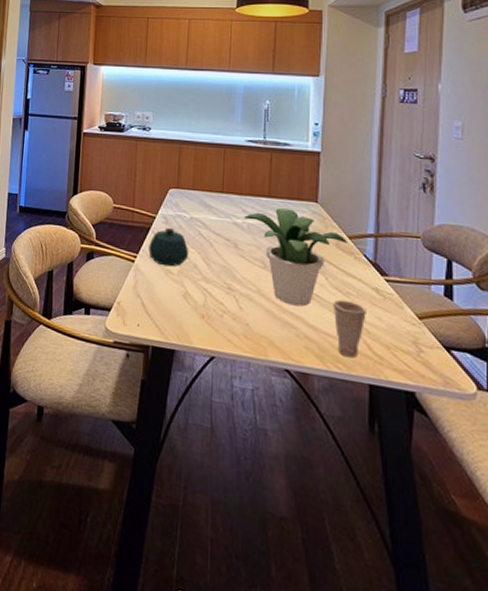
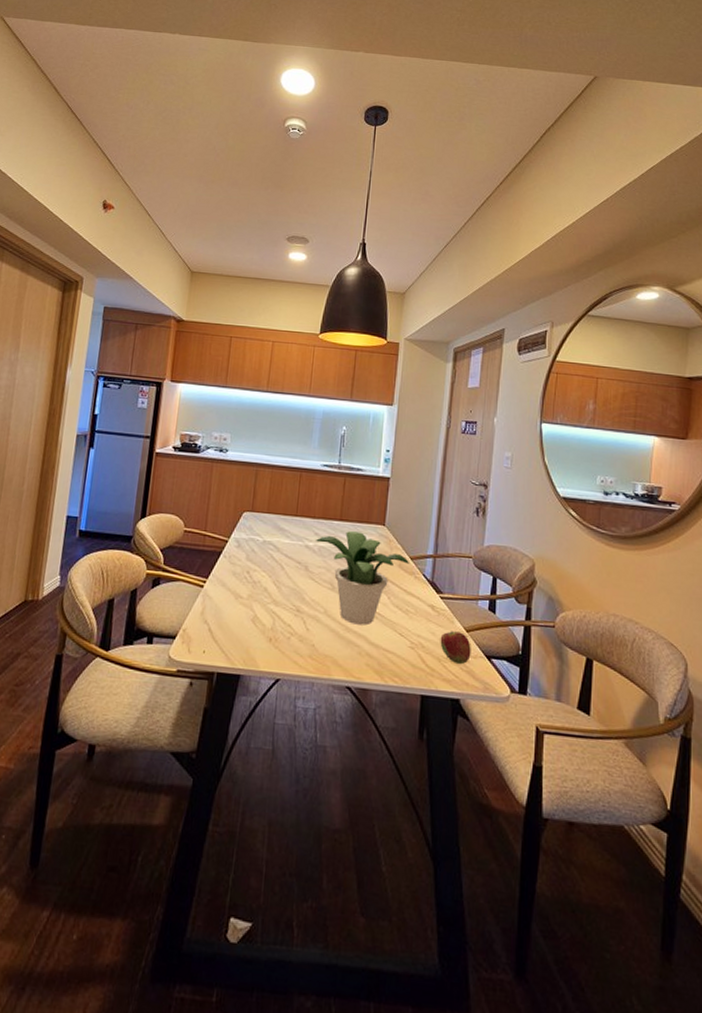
teapot: present [148,227,189,267] -> none [218,551,260,591]
cup: present [332,299,368,358] -> none [393,617,424,672]
fruit: none [388,317,426,354] -> present [440,631,471,664]

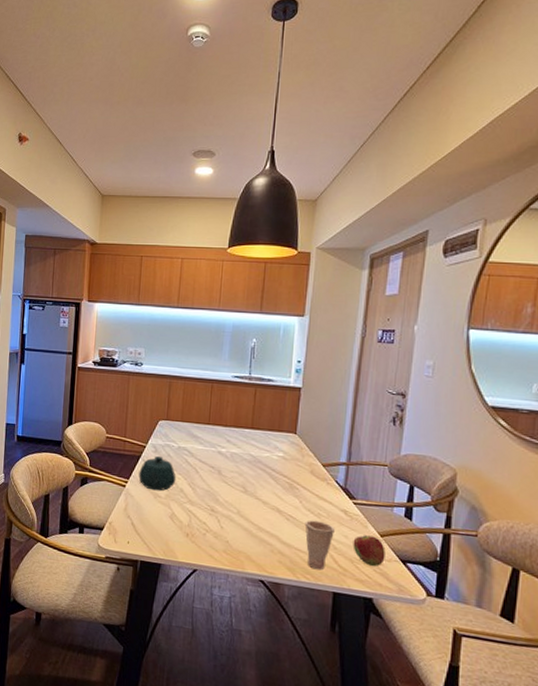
teapot: none [218,551,260,591] -> present [138,455,176,491]
potted plant: present [315,531,410,626] -> none [227,439,322,526]
cup: none [393,617,424,672] -> present [305,520,336,570]

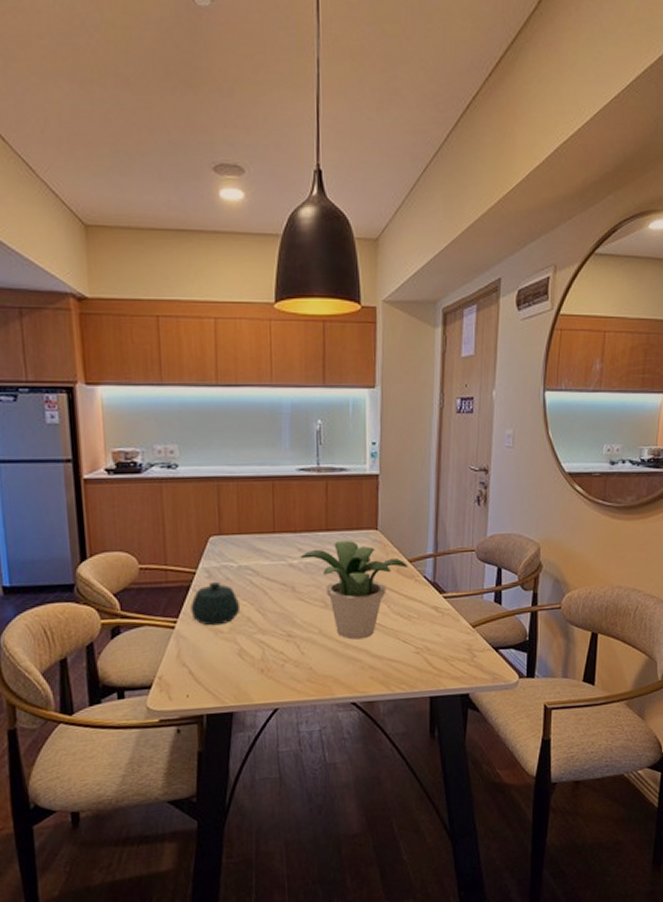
potted plant: none [227,439,322,526] -> present [299,541,409,640]
cup: present [305,520,336,570] -> none [395,623,428,677]
fruit: present [353,535,385,566] -> none [446,628,478,660]

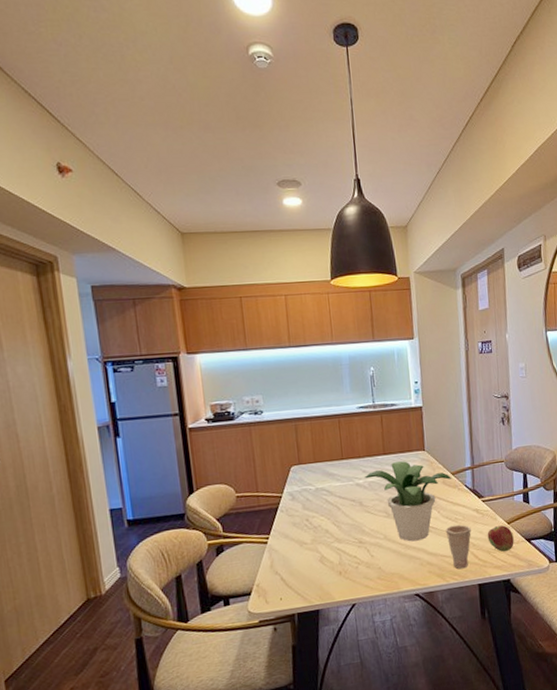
teapot: present [190,581,241,626] -> none [279,502,320,539]
cup: none [395,623,428,677] -> present [445,524,472,569]
fruit: none [446,628,478,660] -> present [487,525,514,552]

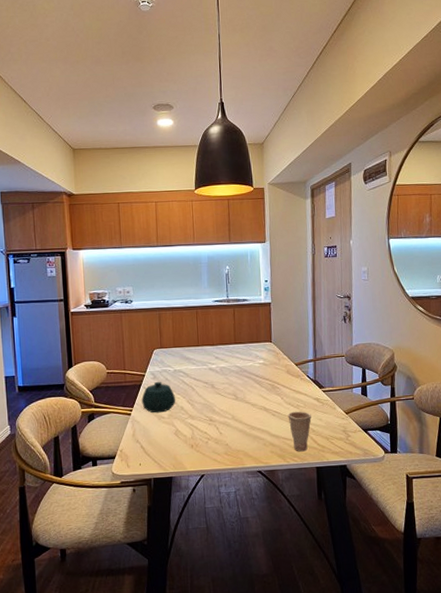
teapot: none [279,502,320,539] -> present [141,381,176,413]
potted plant: present [364,461,452,542] -> none [216,350,296,423]
fruit: present [487,525,514,552] -> none [326,415,352,439]

